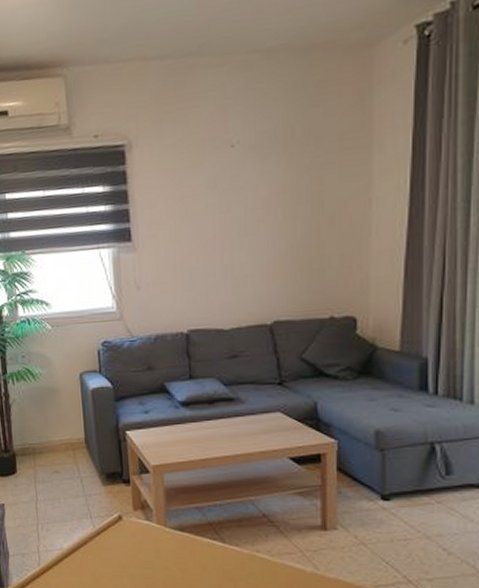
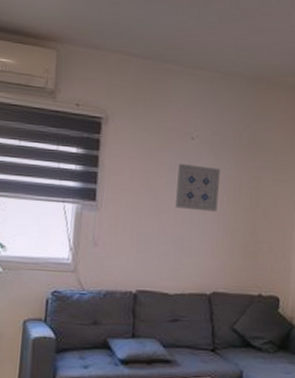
wall art: none [219,176,272,233] -> present [174,164,221,212]

